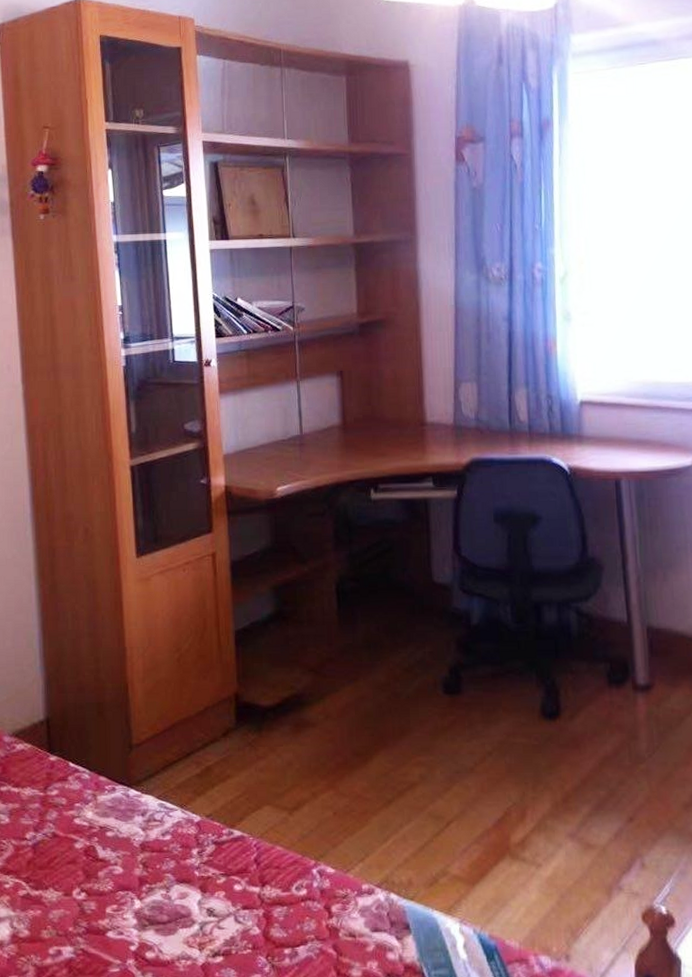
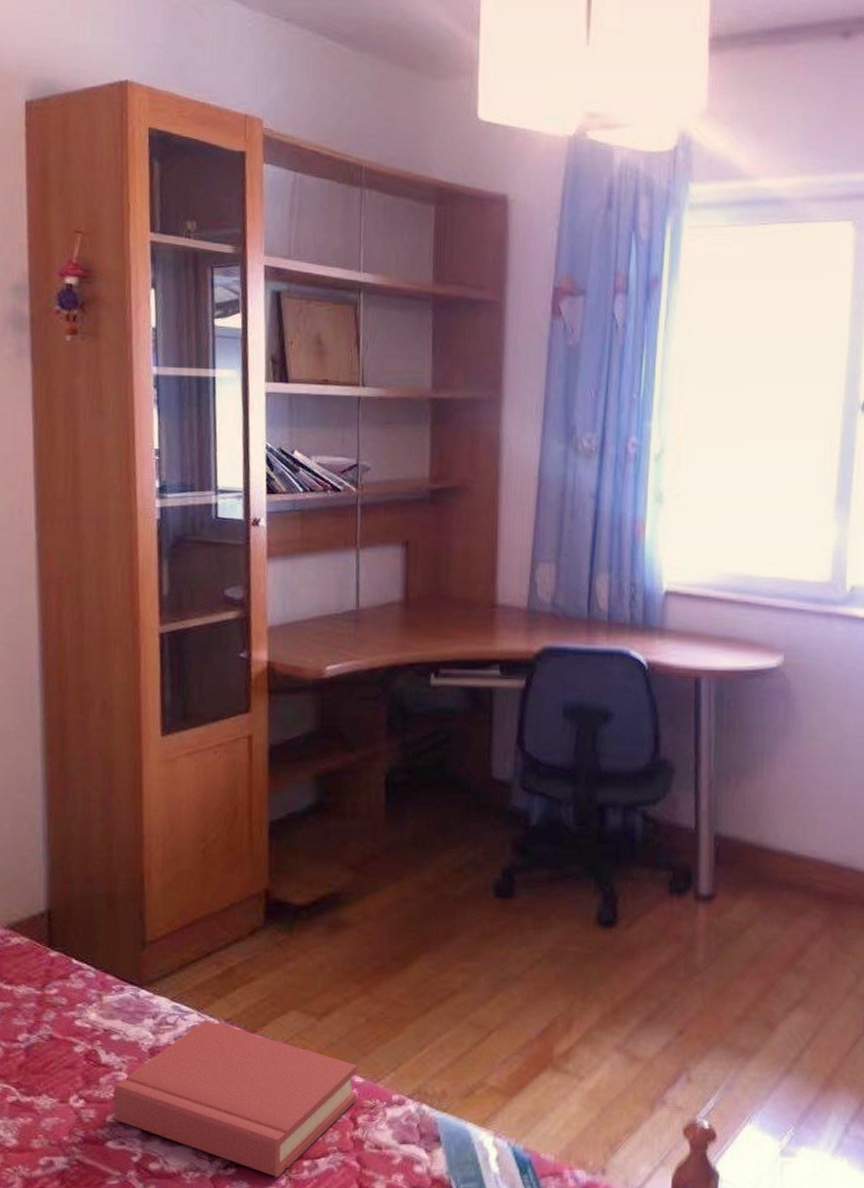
hardback book: none [110,816,330,965] -> present [113,1019,358,1177]

